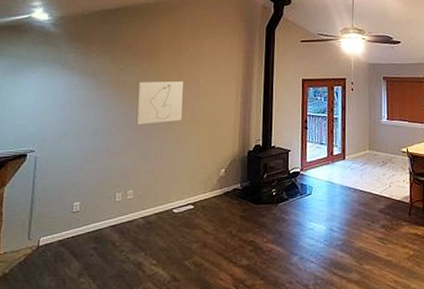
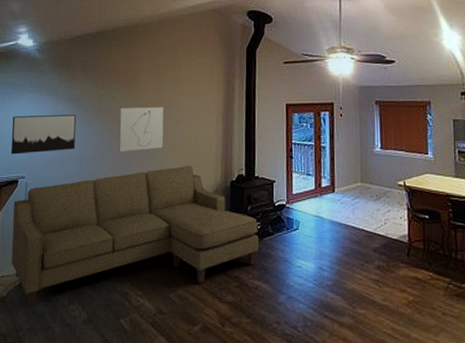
sofa: none [15,136,274,282] -> present [11,165,259,307]
wall art: none [19,88,93,129] -> present [11,115,77,155]

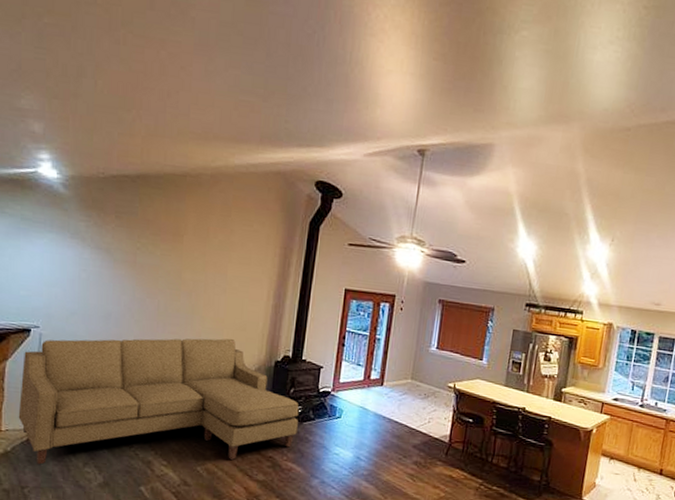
wall art: present [11,115,77,155] -> none [23,257,106,304]
wall art: present [118,107,164,152] -> none [153,266,209,317]

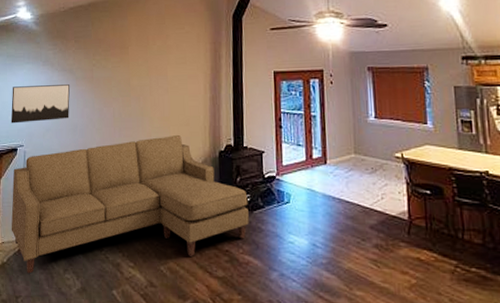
wall art: none [23,257,106,304] -> present [11,84,70,124]

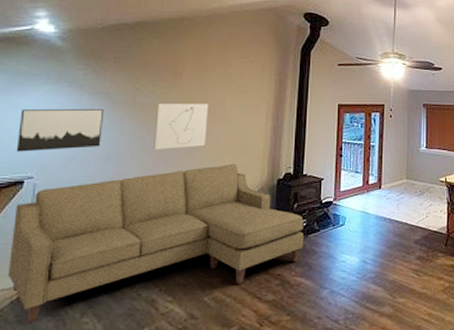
wall art: none [109,76,153,121] -> present [154,104,209,150]

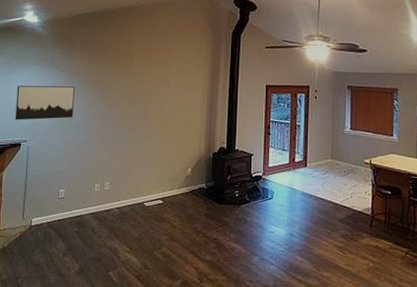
sofa: present [7,163,304,323] -> none [12,136,236,257]
wall art: present [154,104,209,150] -> none [113,82,155,122]

